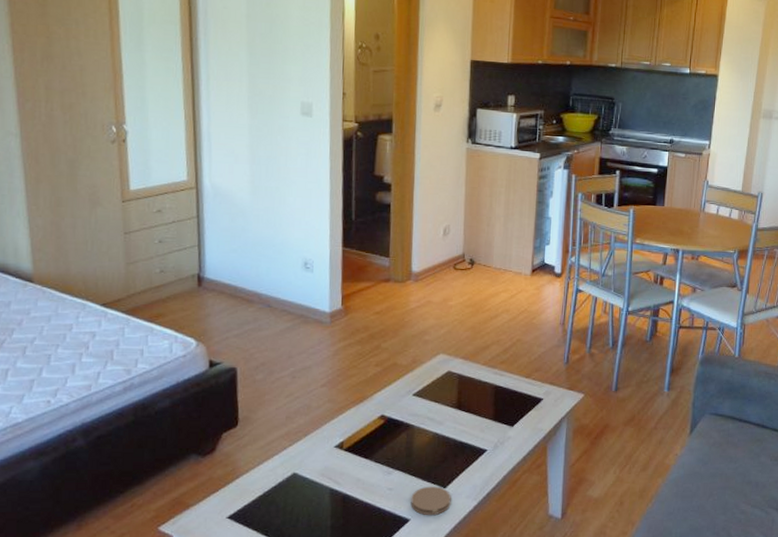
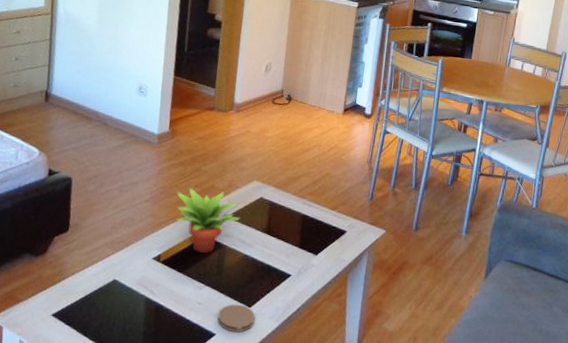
succulent plant: none [356,367,428,435] -> present [176,187,241,253]

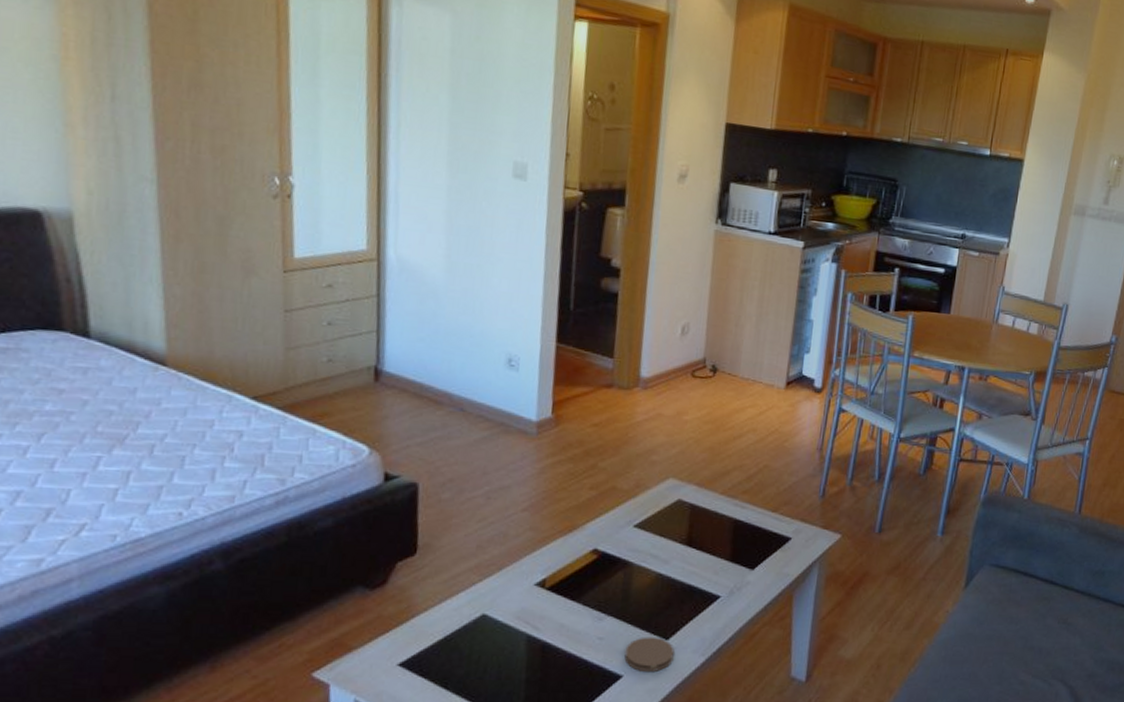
succulent plant: present [176,187,241,253] -> none [565,490,653,574]

